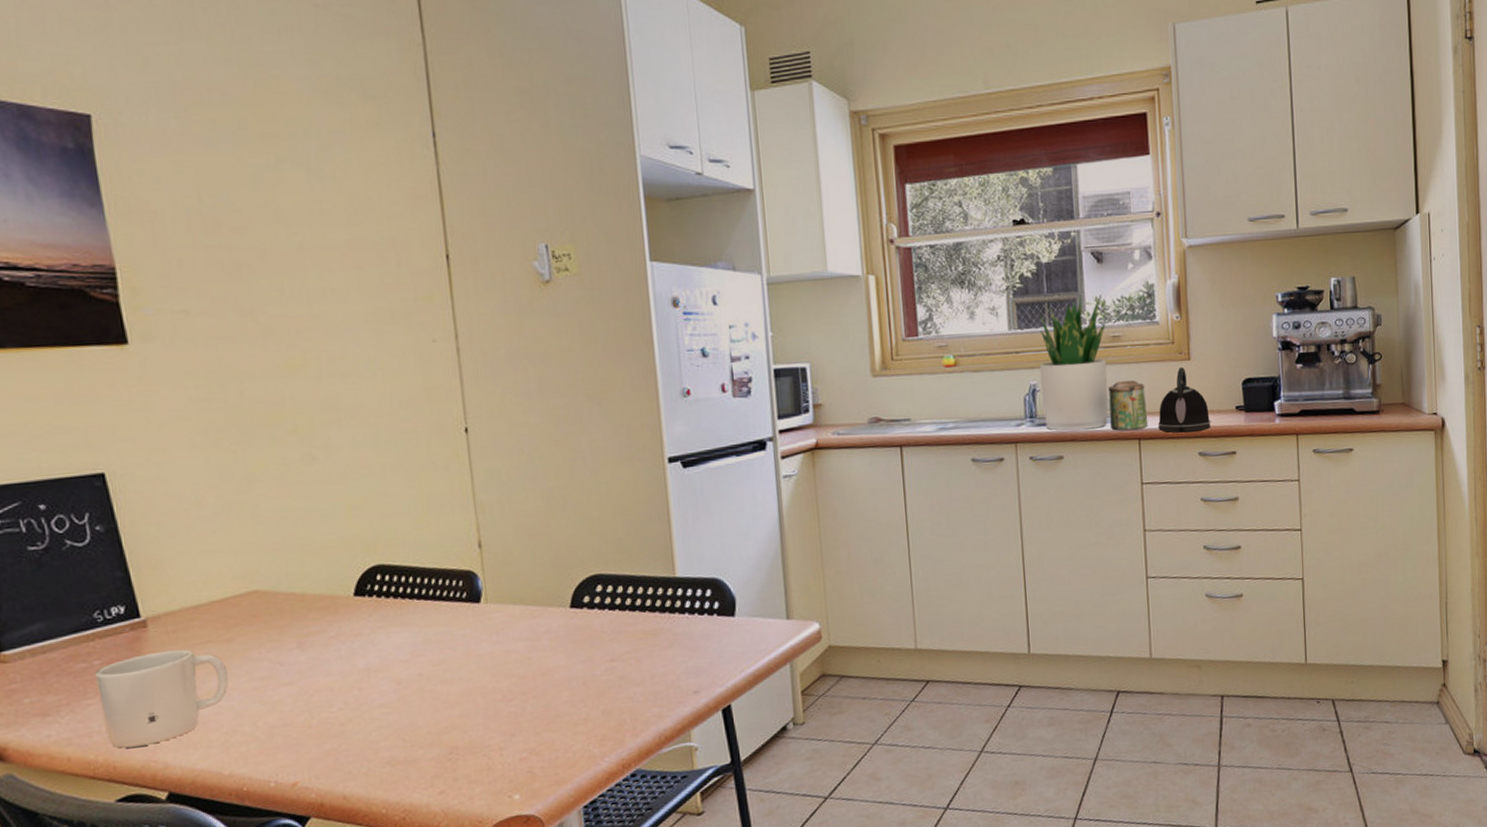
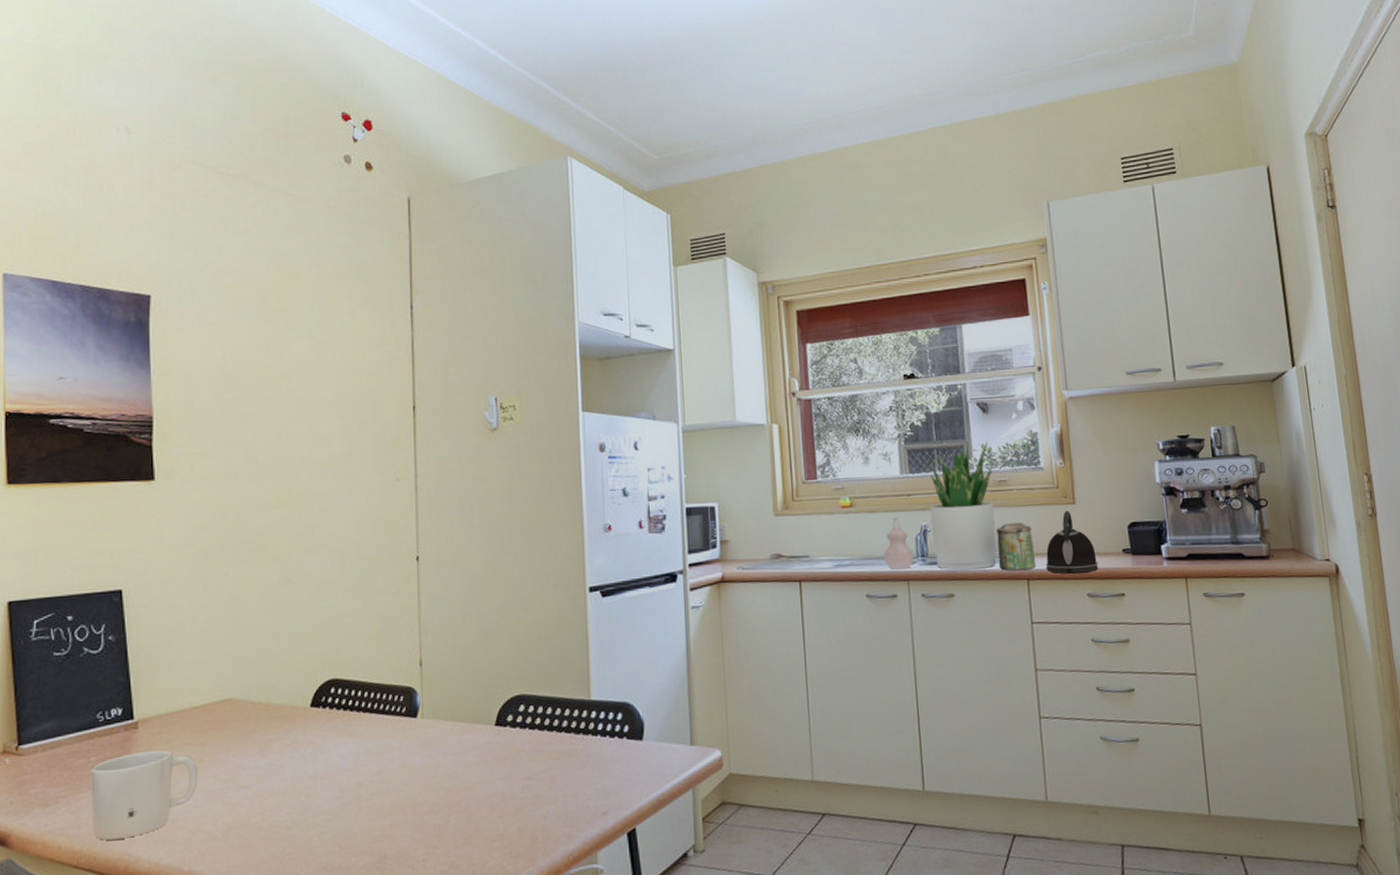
soap bottle: none [990,375,1022,433] -> present [884,516,914,570]

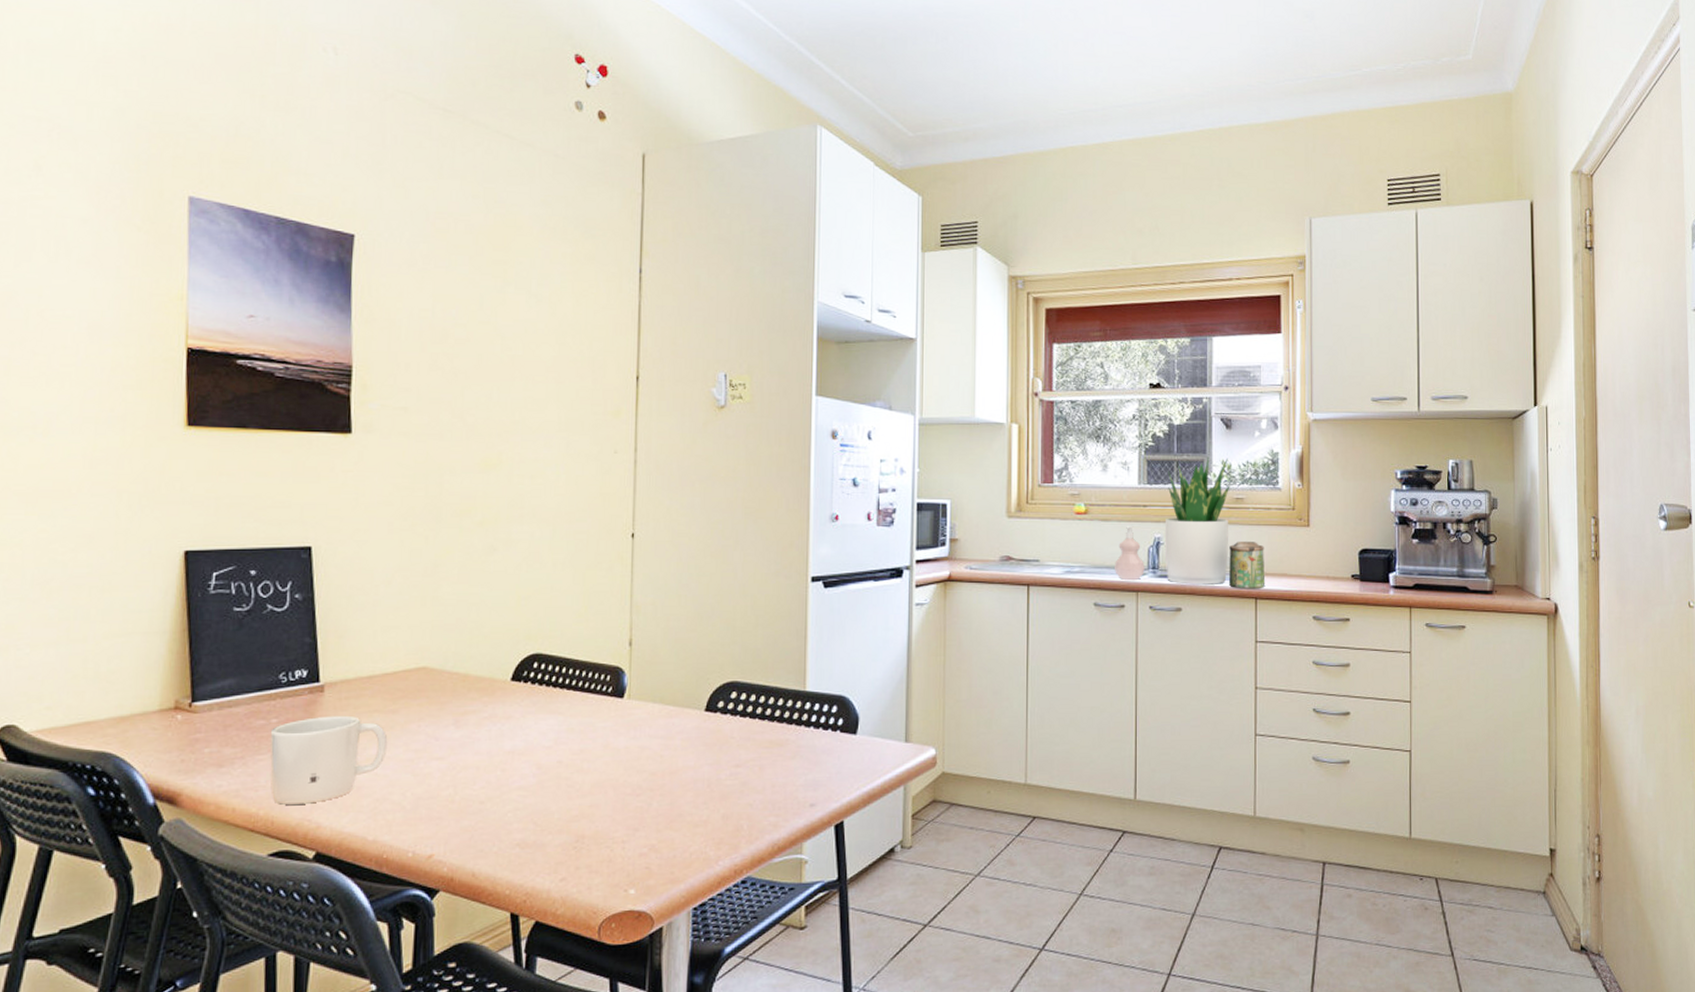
kettle: present [1046,511,1098,574] -> none [1275,533,1327,595]

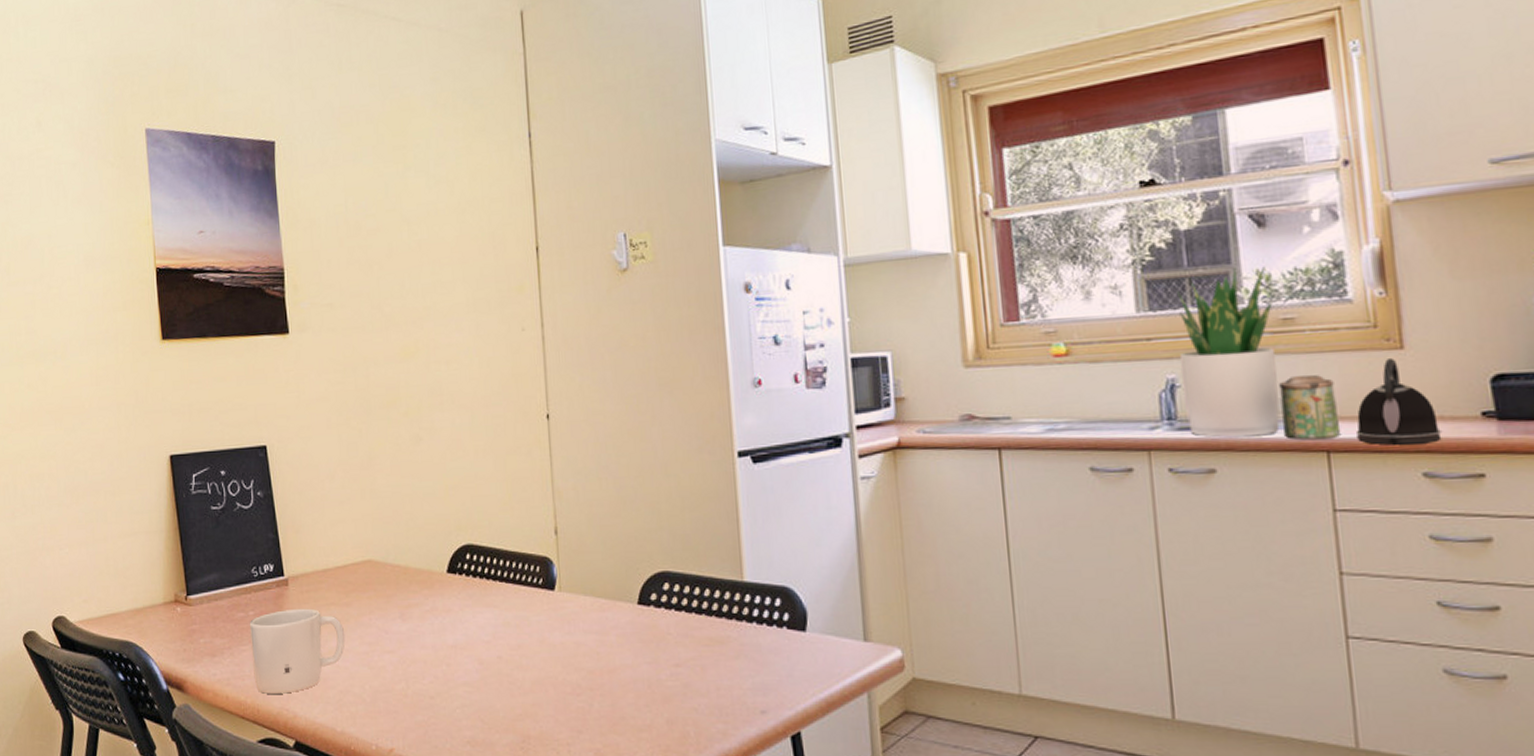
soap bottle: present [1115,526,1145,581] -> none [1113,367,1157,437]
kettle: none [1275,533,1327,595] -> present [1356,359,1441,445]

